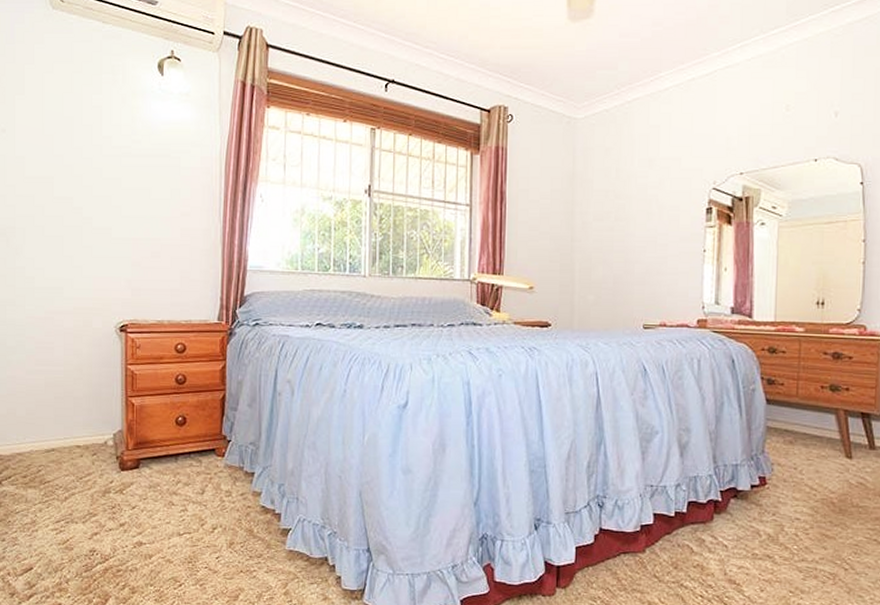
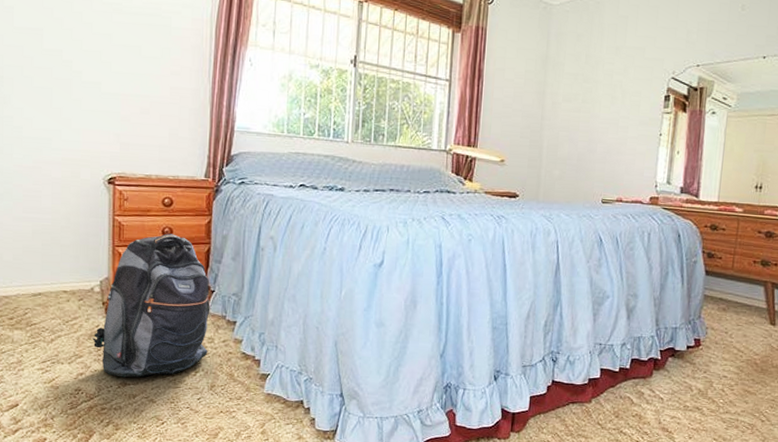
backpack: none [107,381,227,537] -> present [92,233,211,378]

